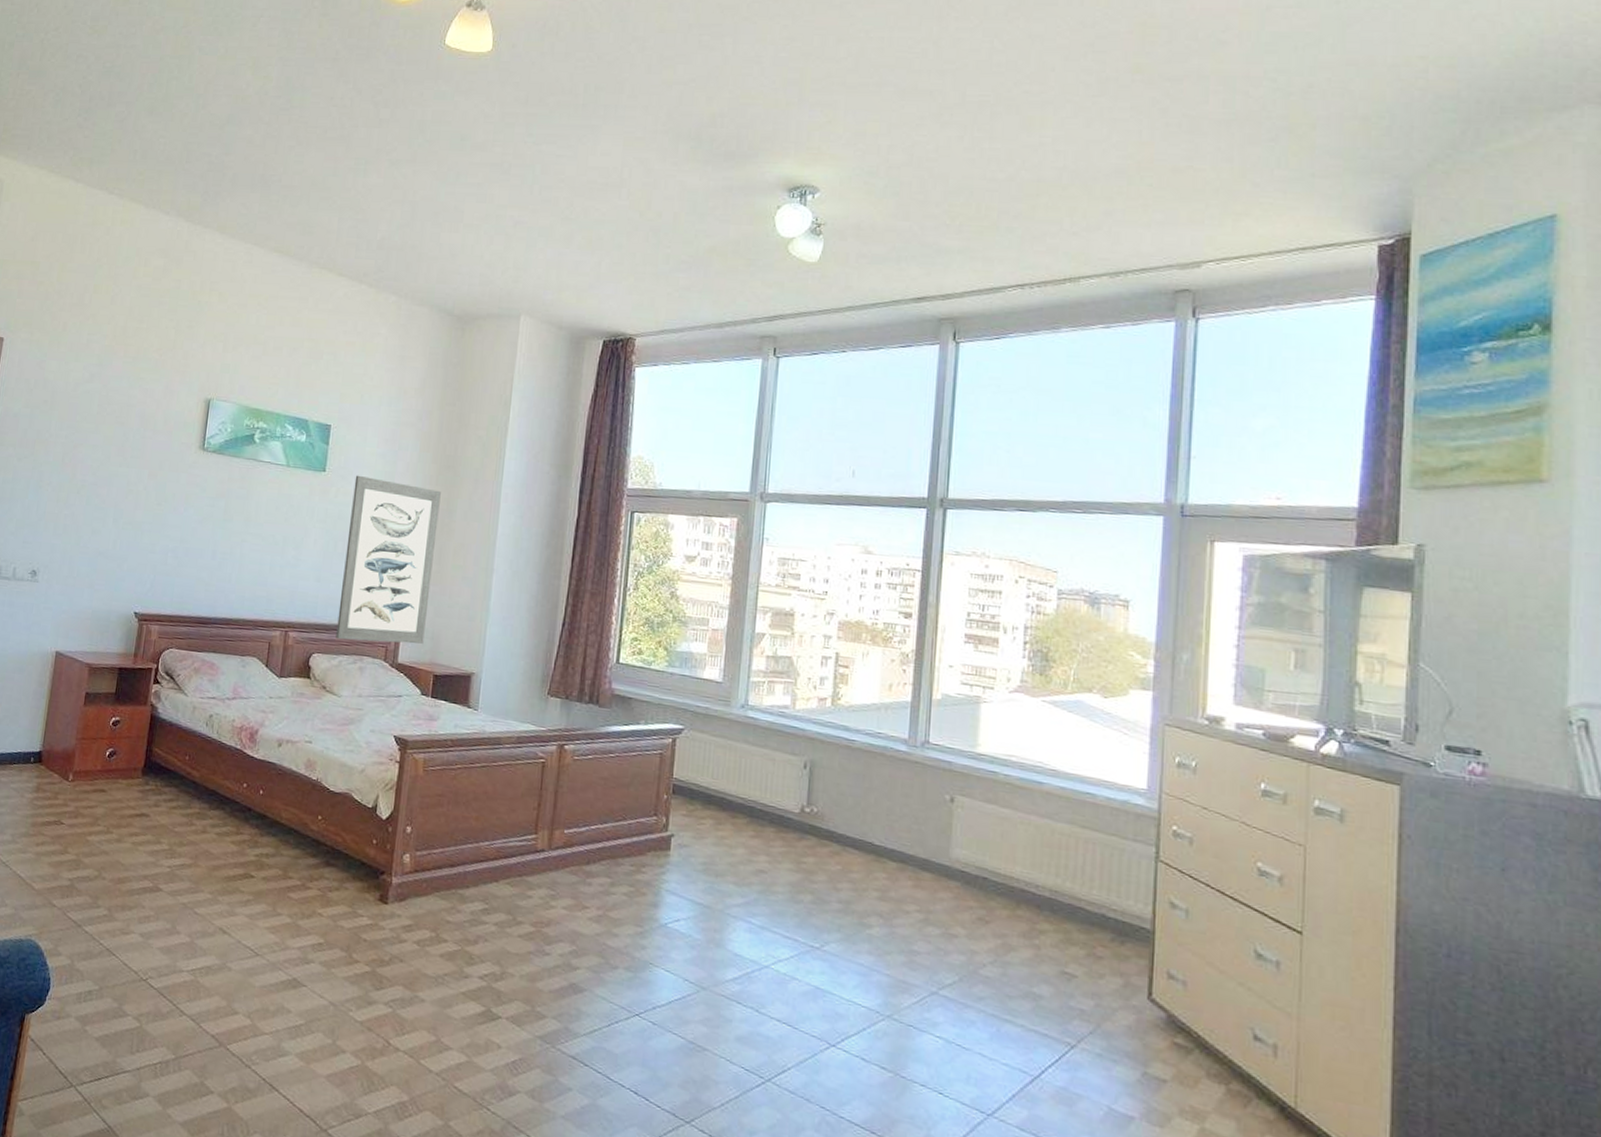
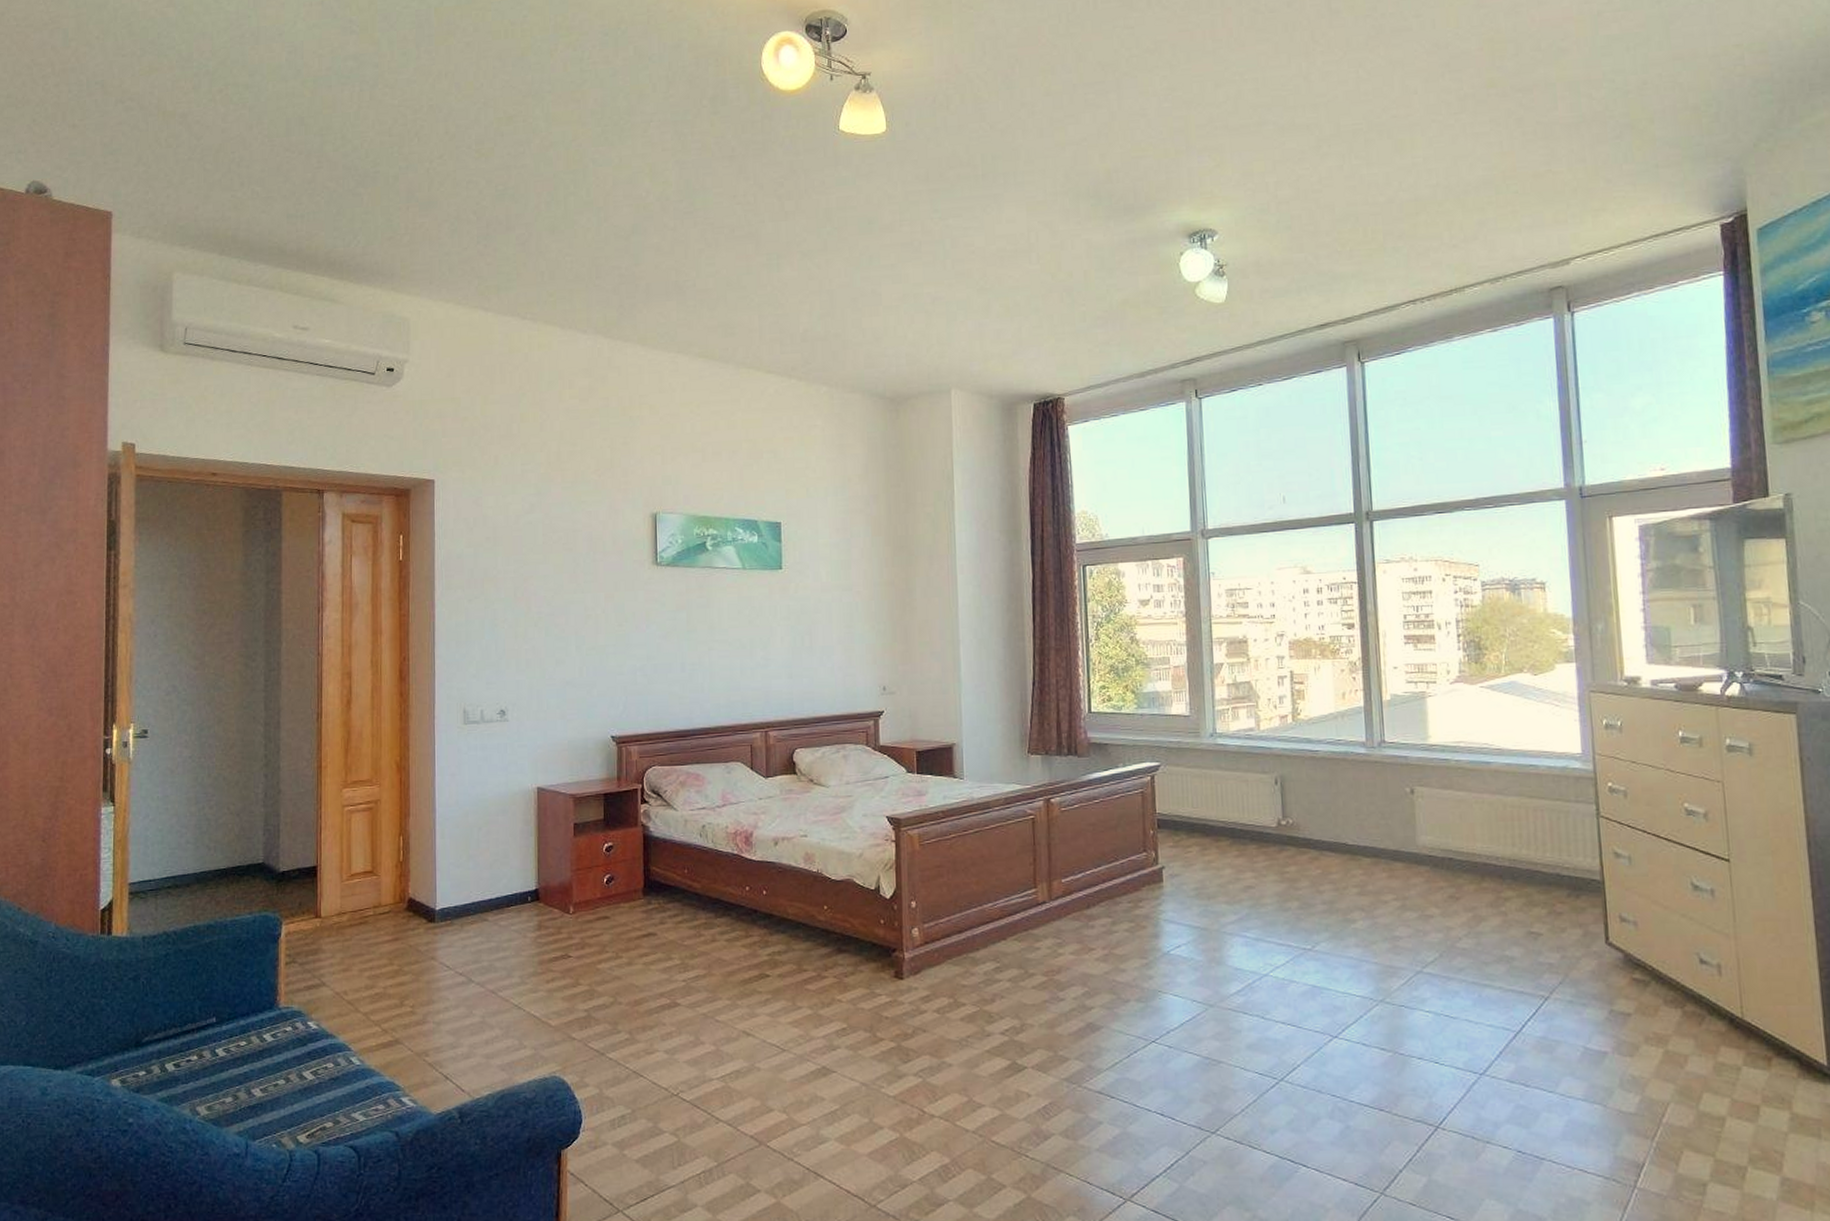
wall art: present [336,475,441,644] -> none [812,567,902,732]

